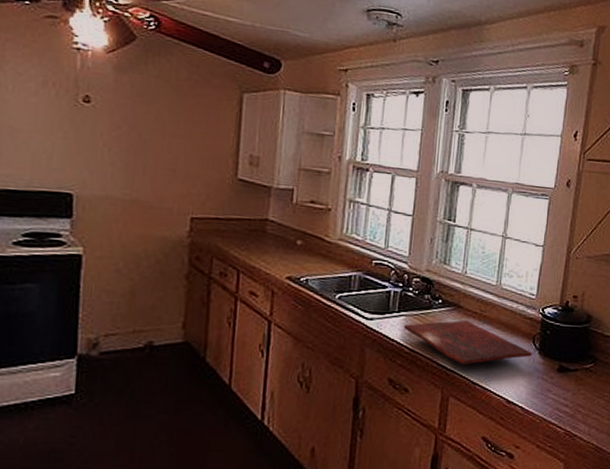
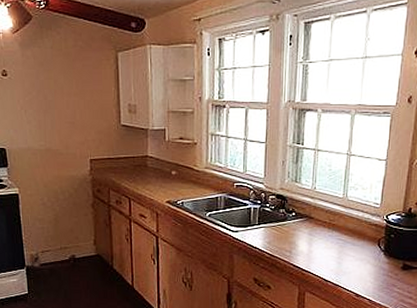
cutting board: present [403,320,533,365] -> none [263,228,378,266]

